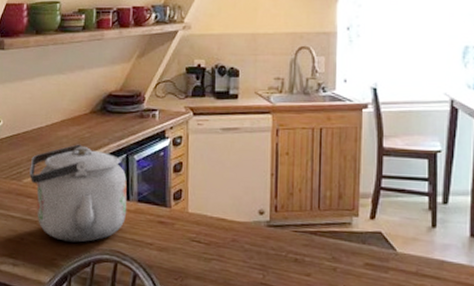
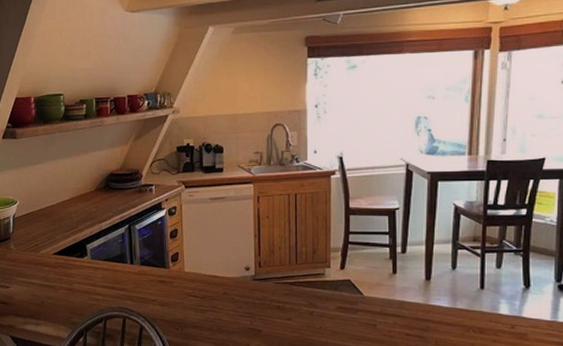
kettle: present [29,144,127,243] -> none [45,218,132,302]

